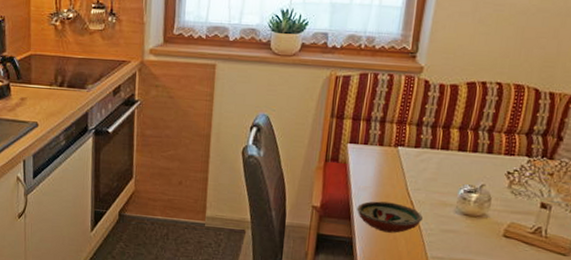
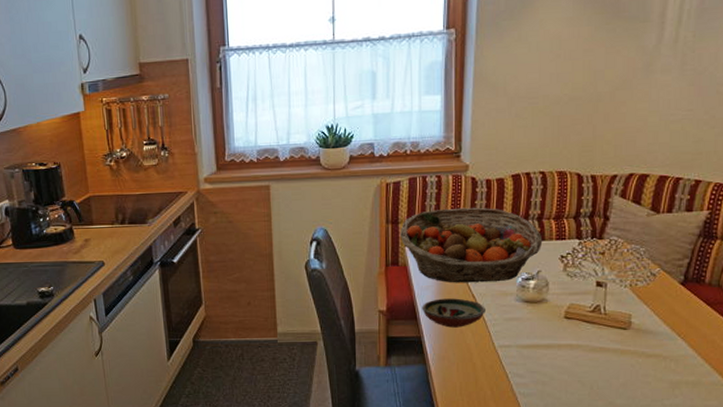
fruit basket: none [344,109,491,191] -> present [400,207,543,283]

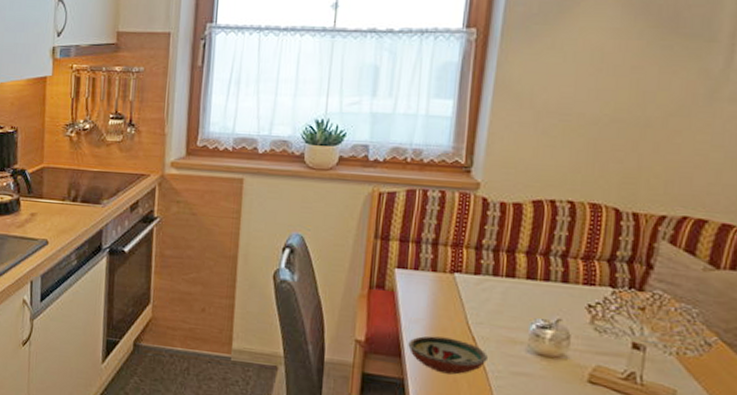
fruit basket: present [400,207,543,283] -> none [390,229,566,326]

